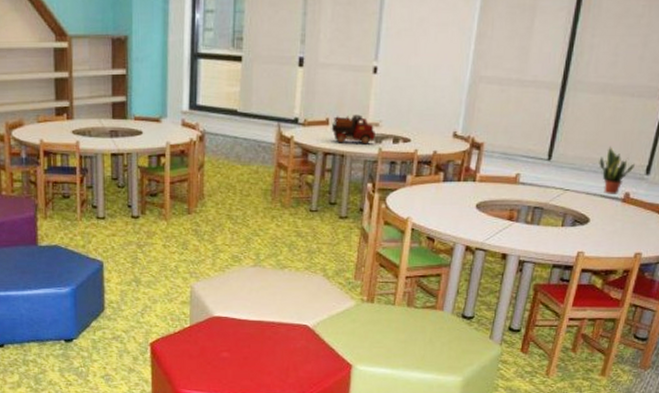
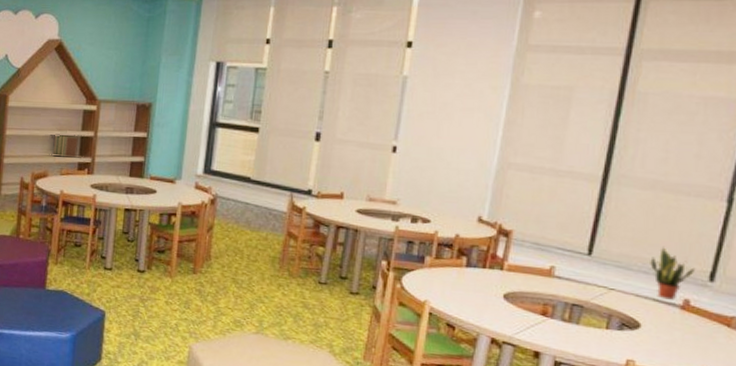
books: none [26,77,53,103] -> present [53,134,78,158]
toy truck: present [331,114,375,144] -> none [345,191,392,222]

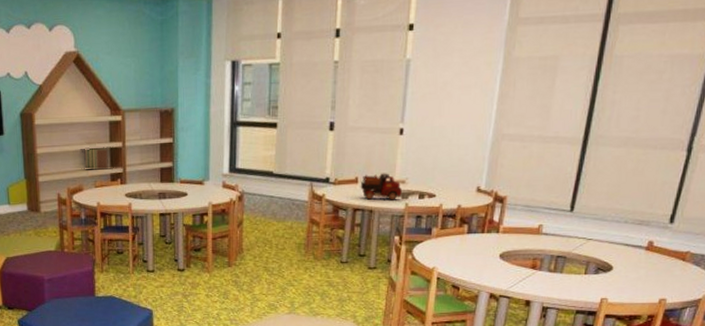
toy truck: none [345,191,392,222] -> present [360,173,402,200]
potted plant: present [650,247,695,300] -> none [621,197,658,243]

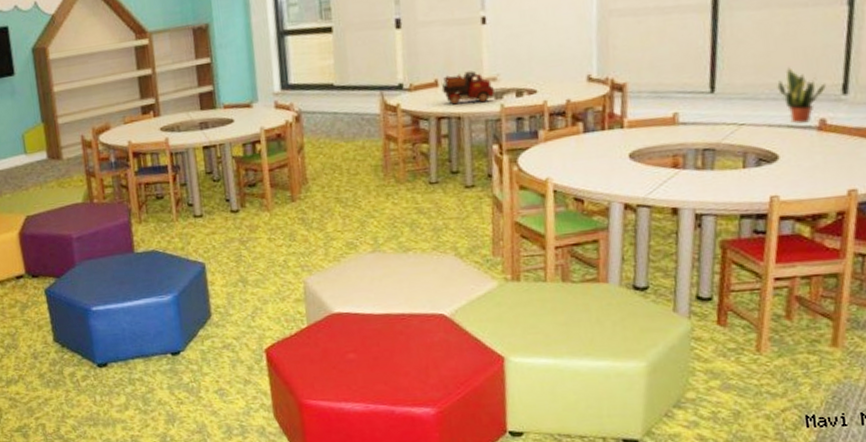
books: present [85,147,108,170] -> none [109,76,138,104]
potted plant: none [621,197,658,243] -> present [777,68,826,124]

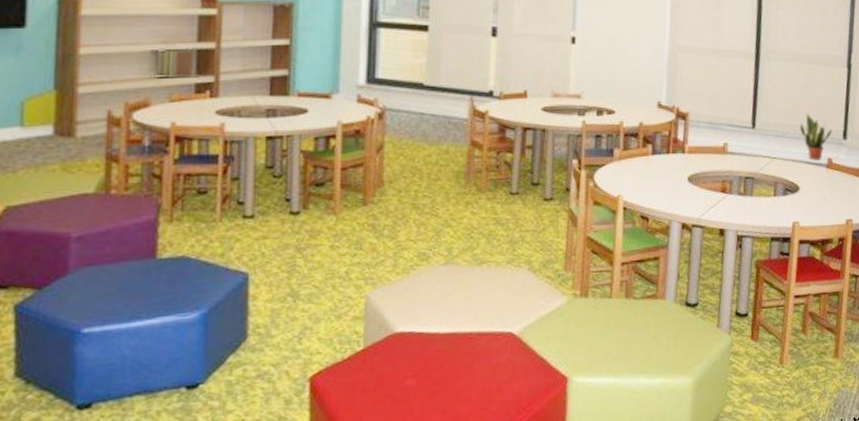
books: none [109,76,138,104] -> present [157,48,193,78]
toy truck: present [441,70,494,105] -> none [530,86,578,118]

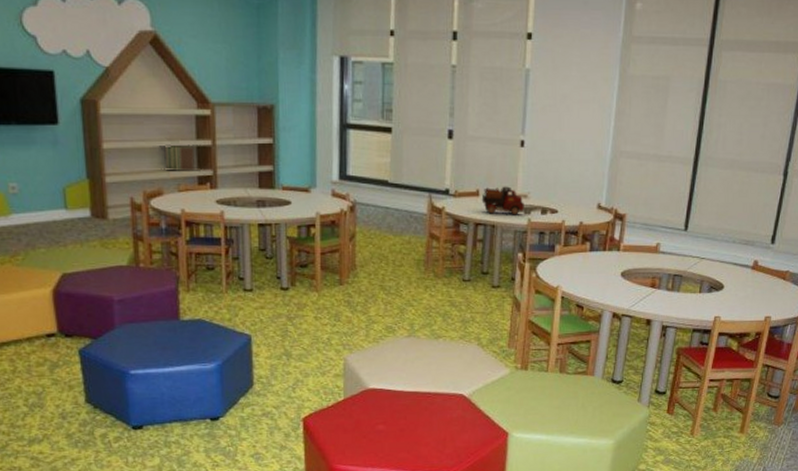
toy truck: none [530,86,578,118] -> present [481,186,524,215]
potted plant: present [799,113,832,161] -> none [730,218,761,262]

